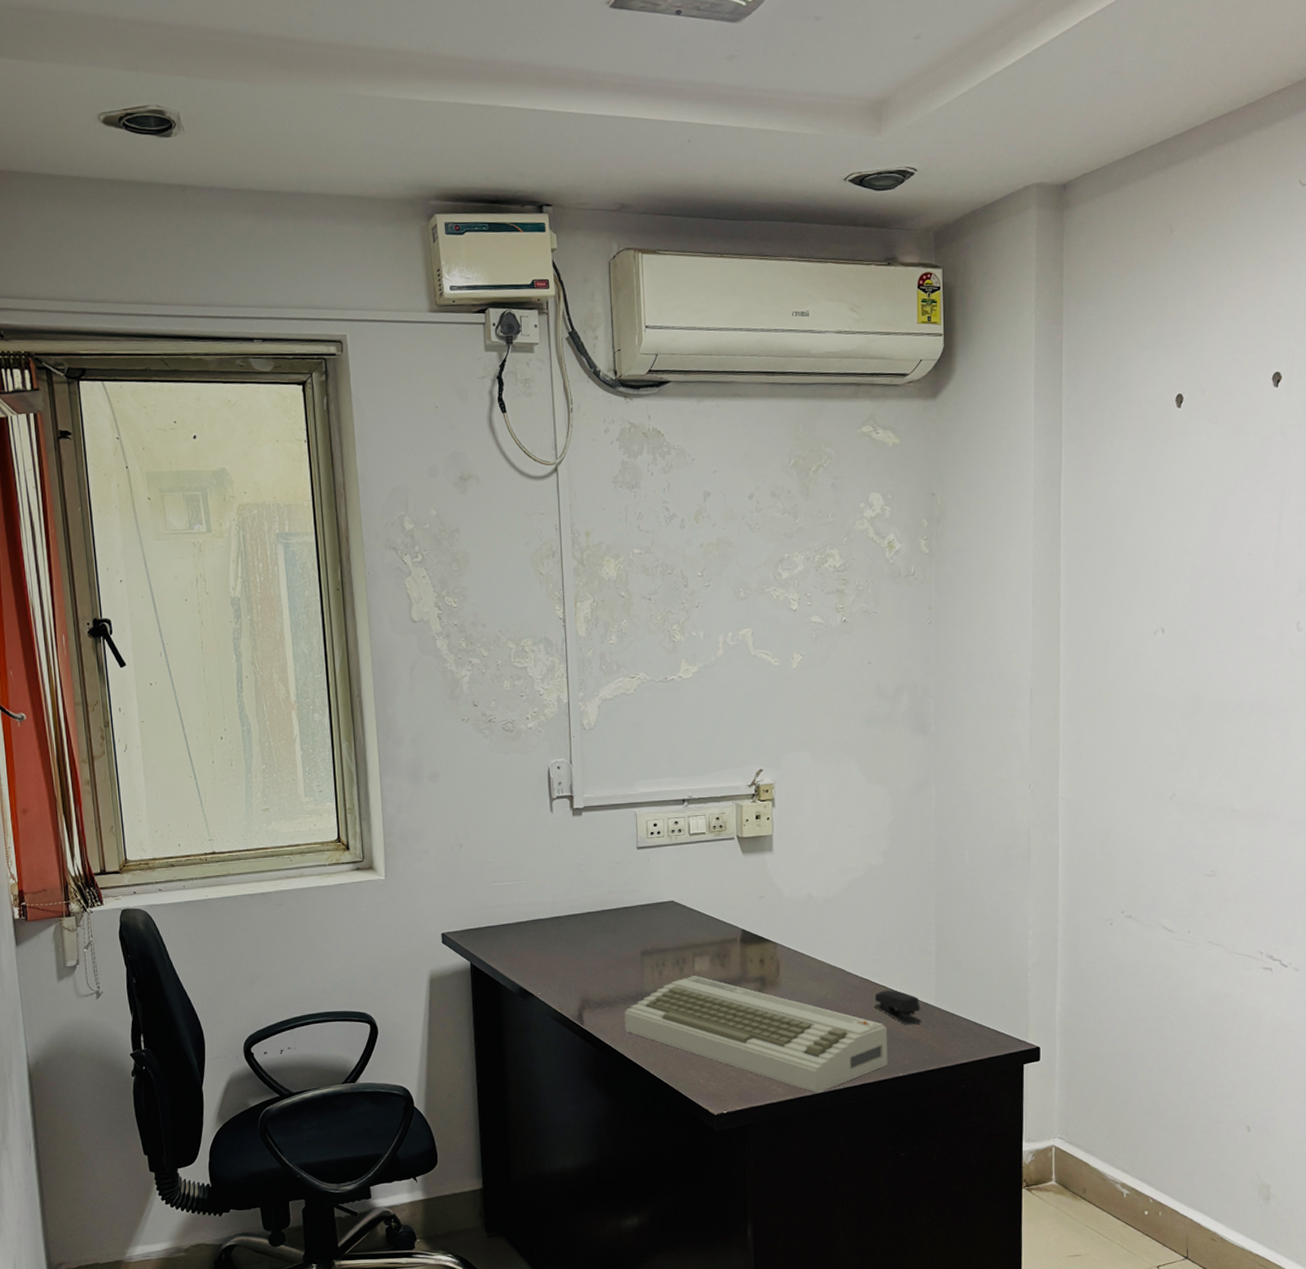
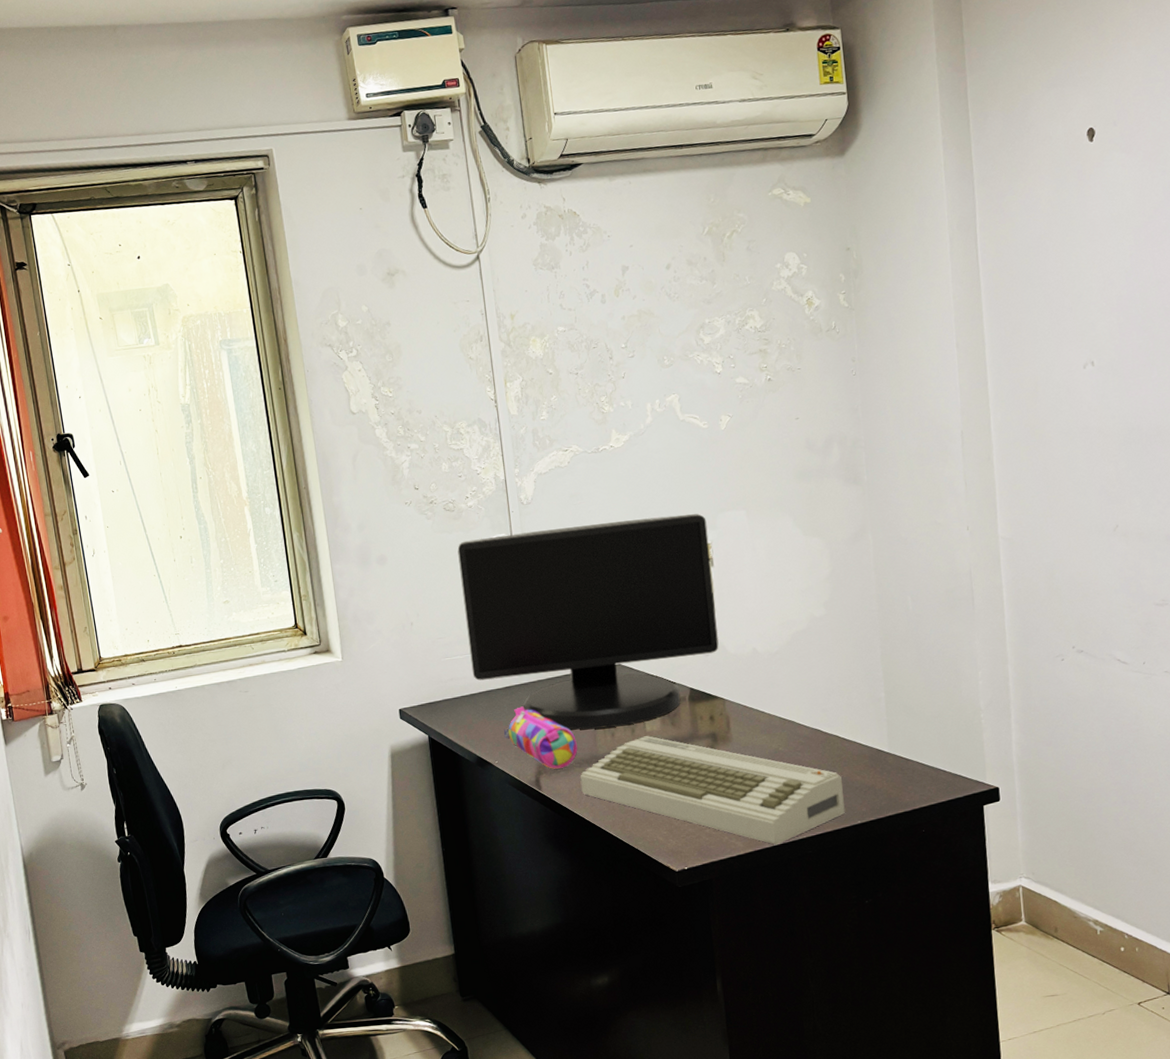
monitor: none [514,752,774,966] -> present [457,514,719,730]
pencil case: none [548,938,624,1004] -> present [503,706,578,769]
stapler: present [874,990,922,1025] -> none [826,738,877,773]

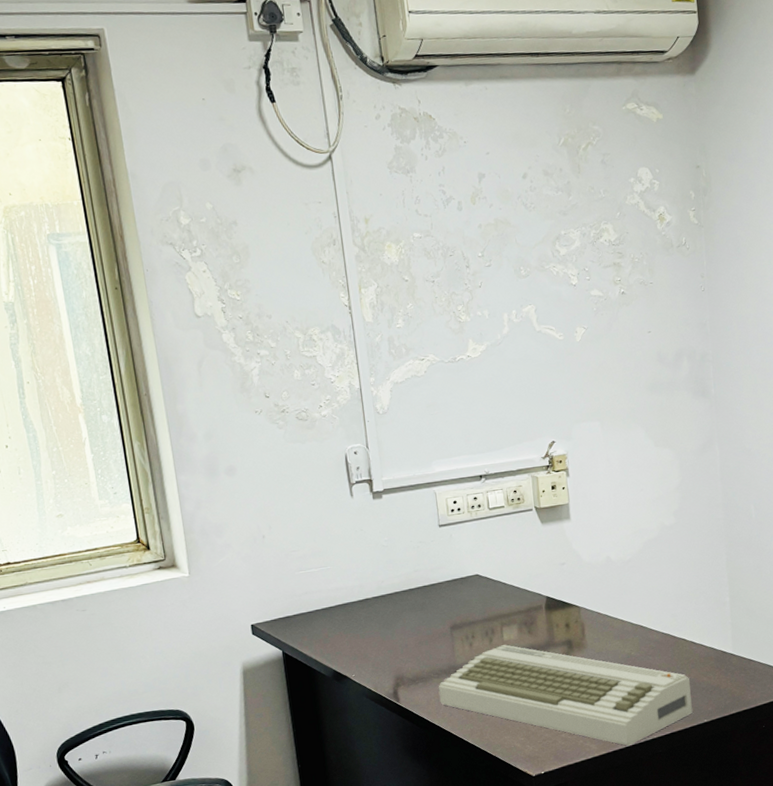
monitor: present [457,514,719,730] -> none [311,424,574,641]
pencil case: present [503,706,578,769] -> none [360,618,436,681]

